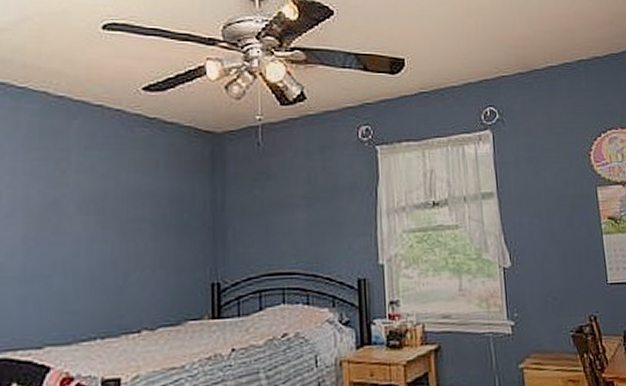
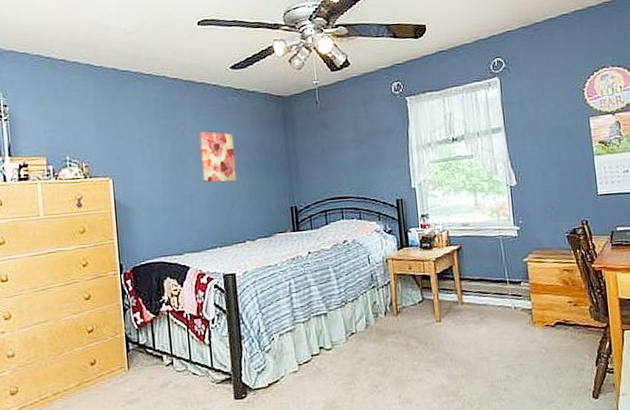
wall art: none [85,171,138,245] -> present [198,131,237,182]

